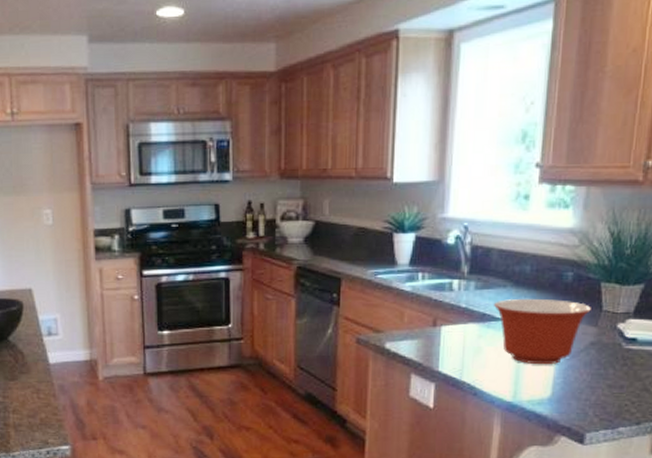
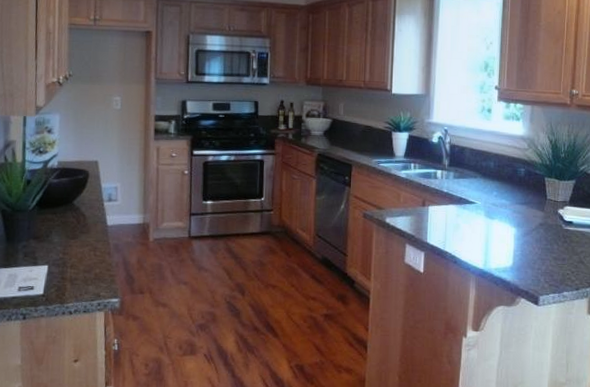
mixing bowl: present [494,298,591,365] -> none [468,187,539,240]

